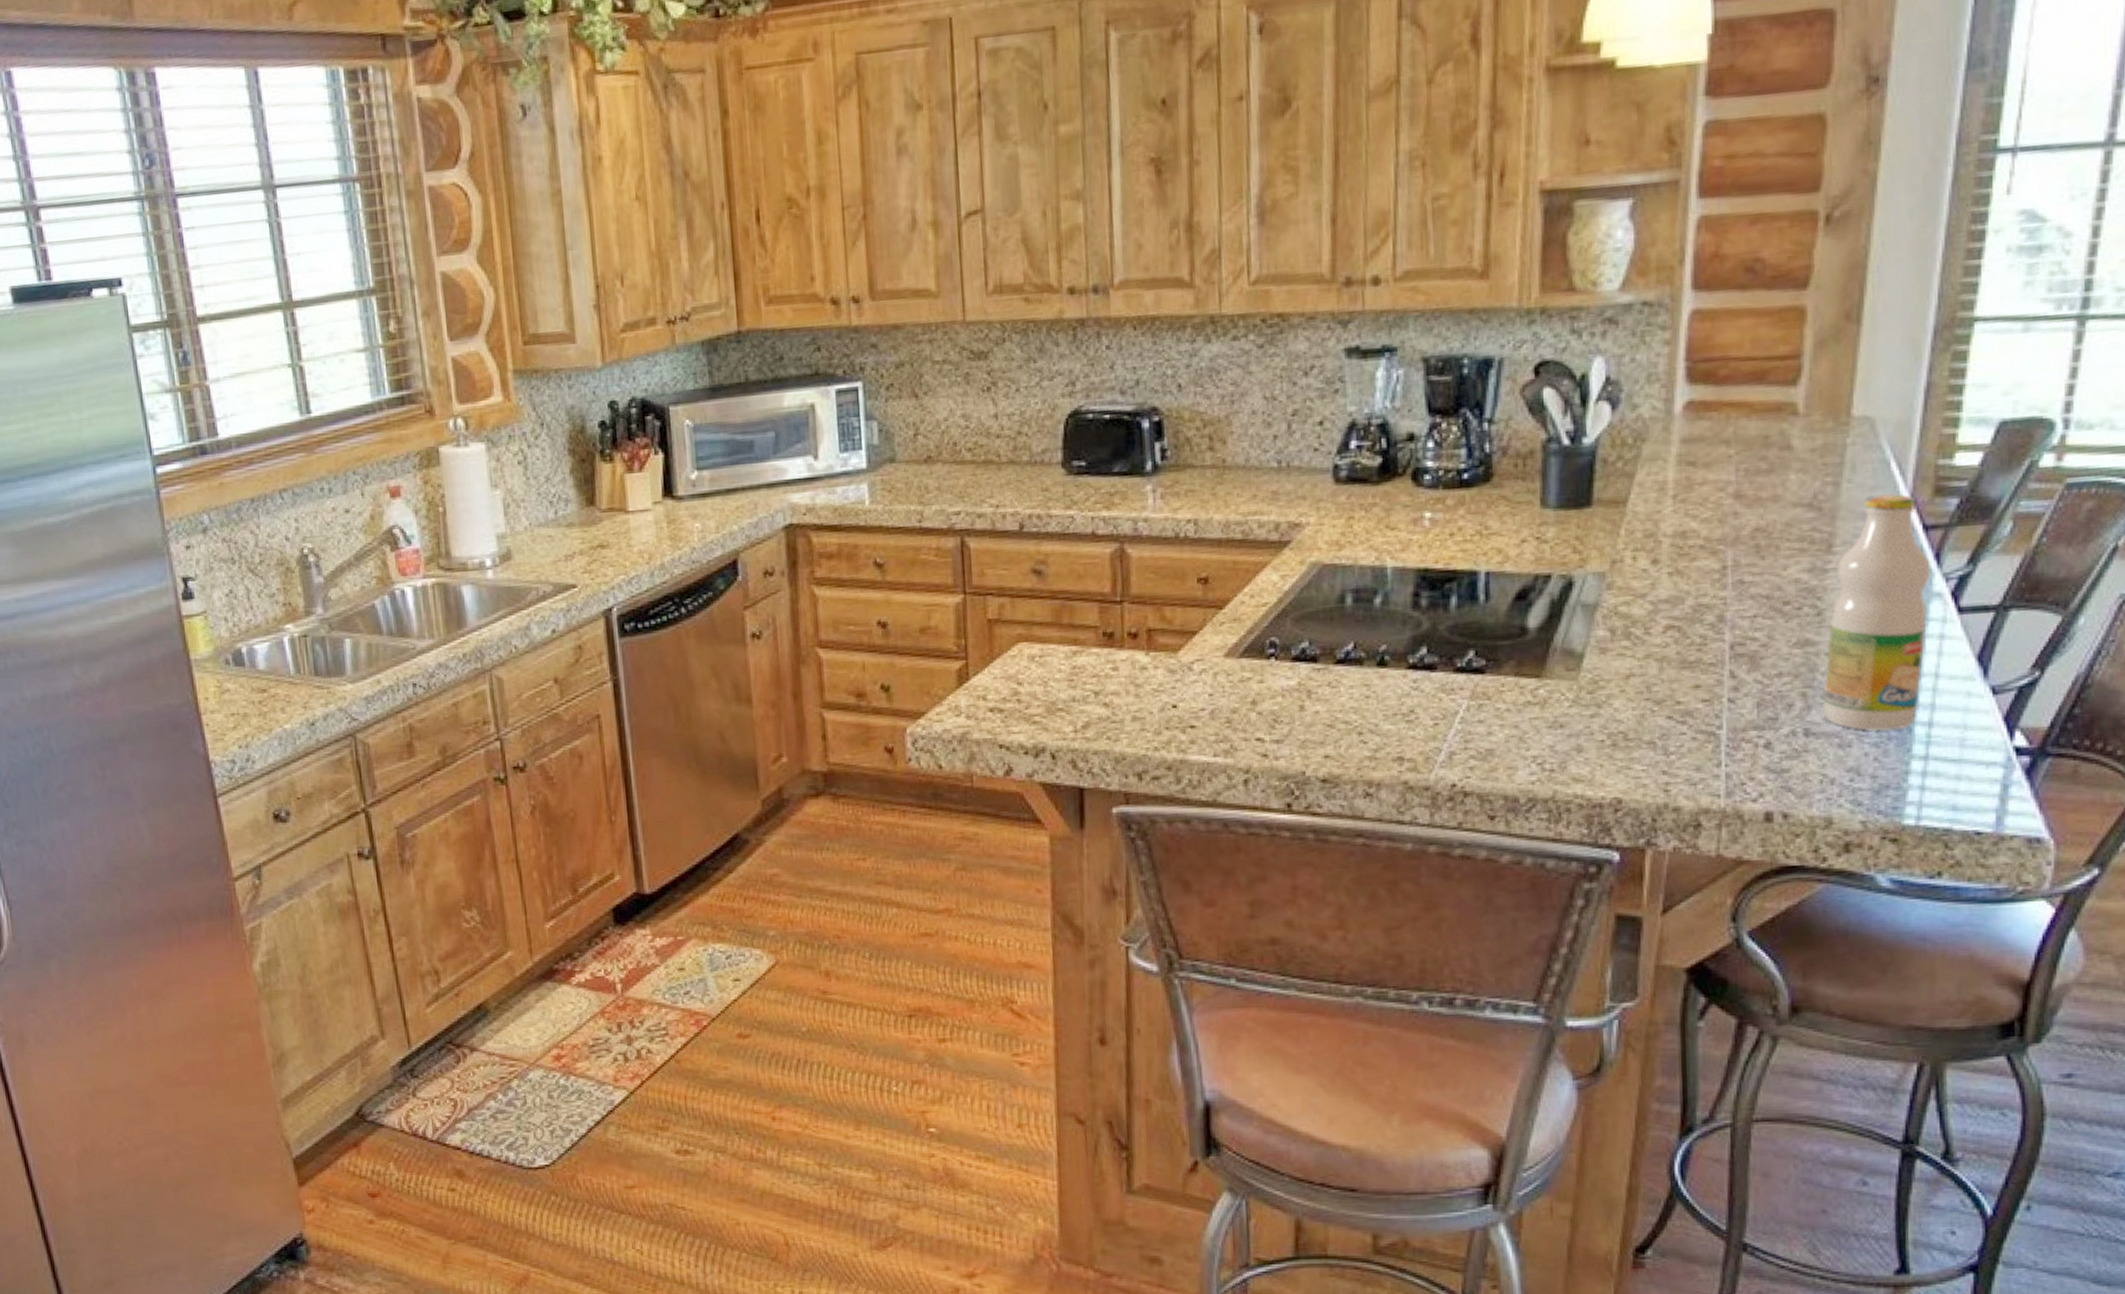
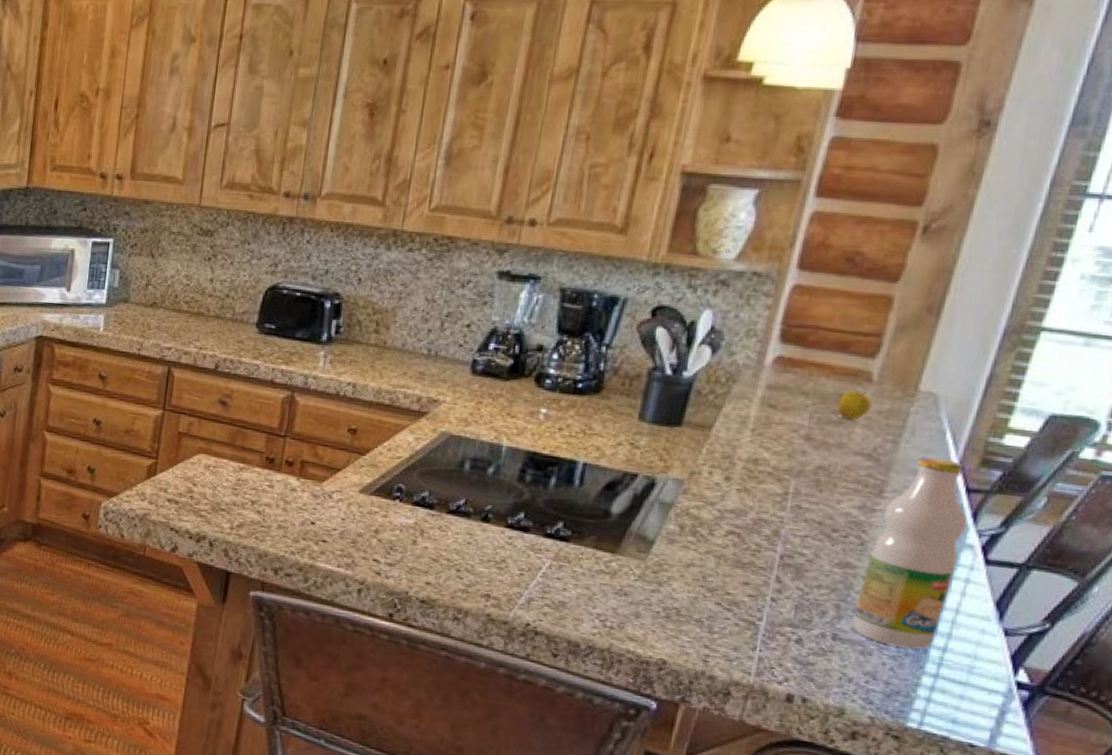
apple: none [1764,428,1804,465] -> present [836,390,873,420]

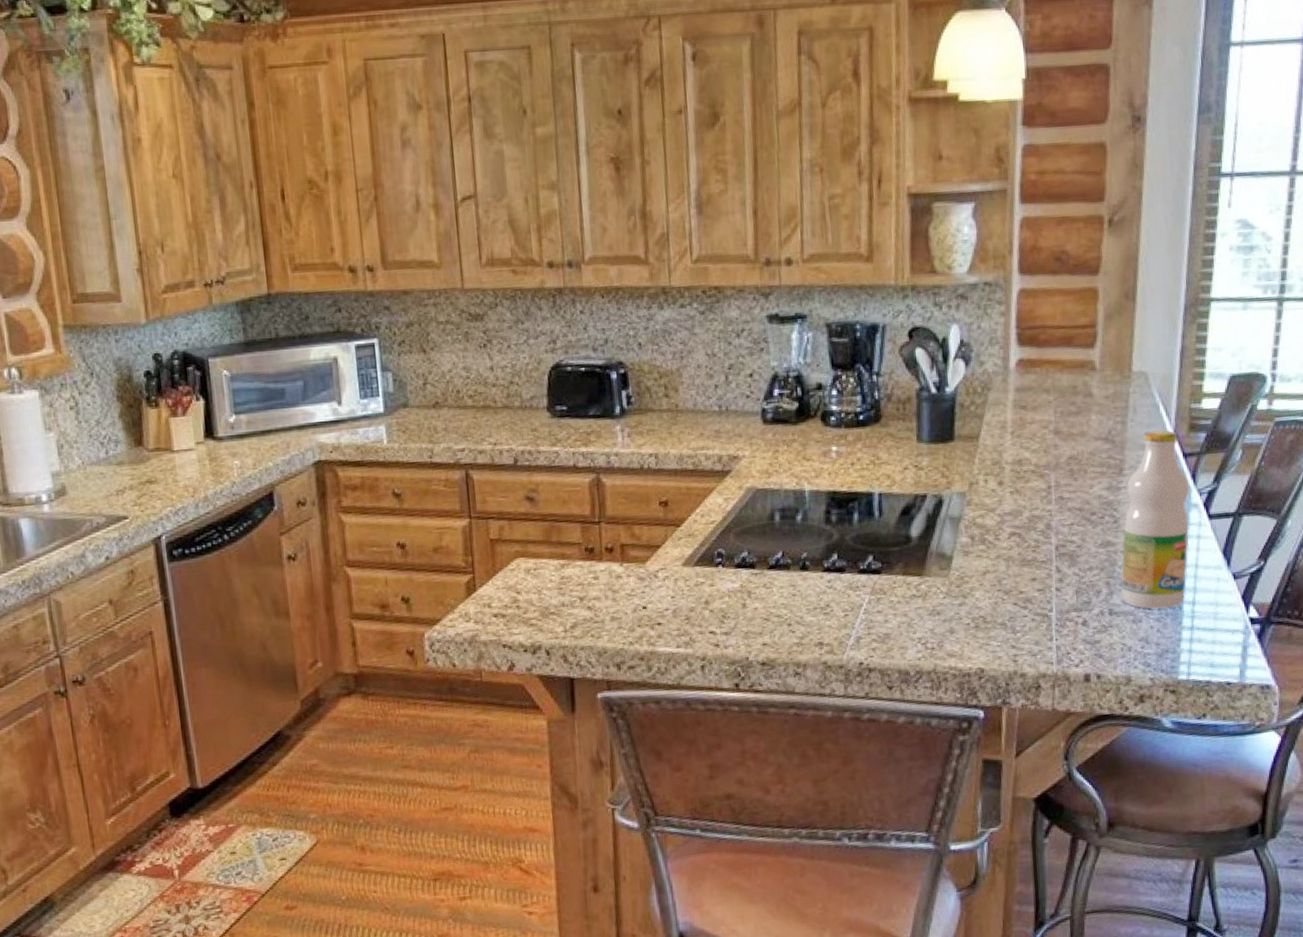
apple: present [836,390,873,420] -> none [1073,380,1100,409]

